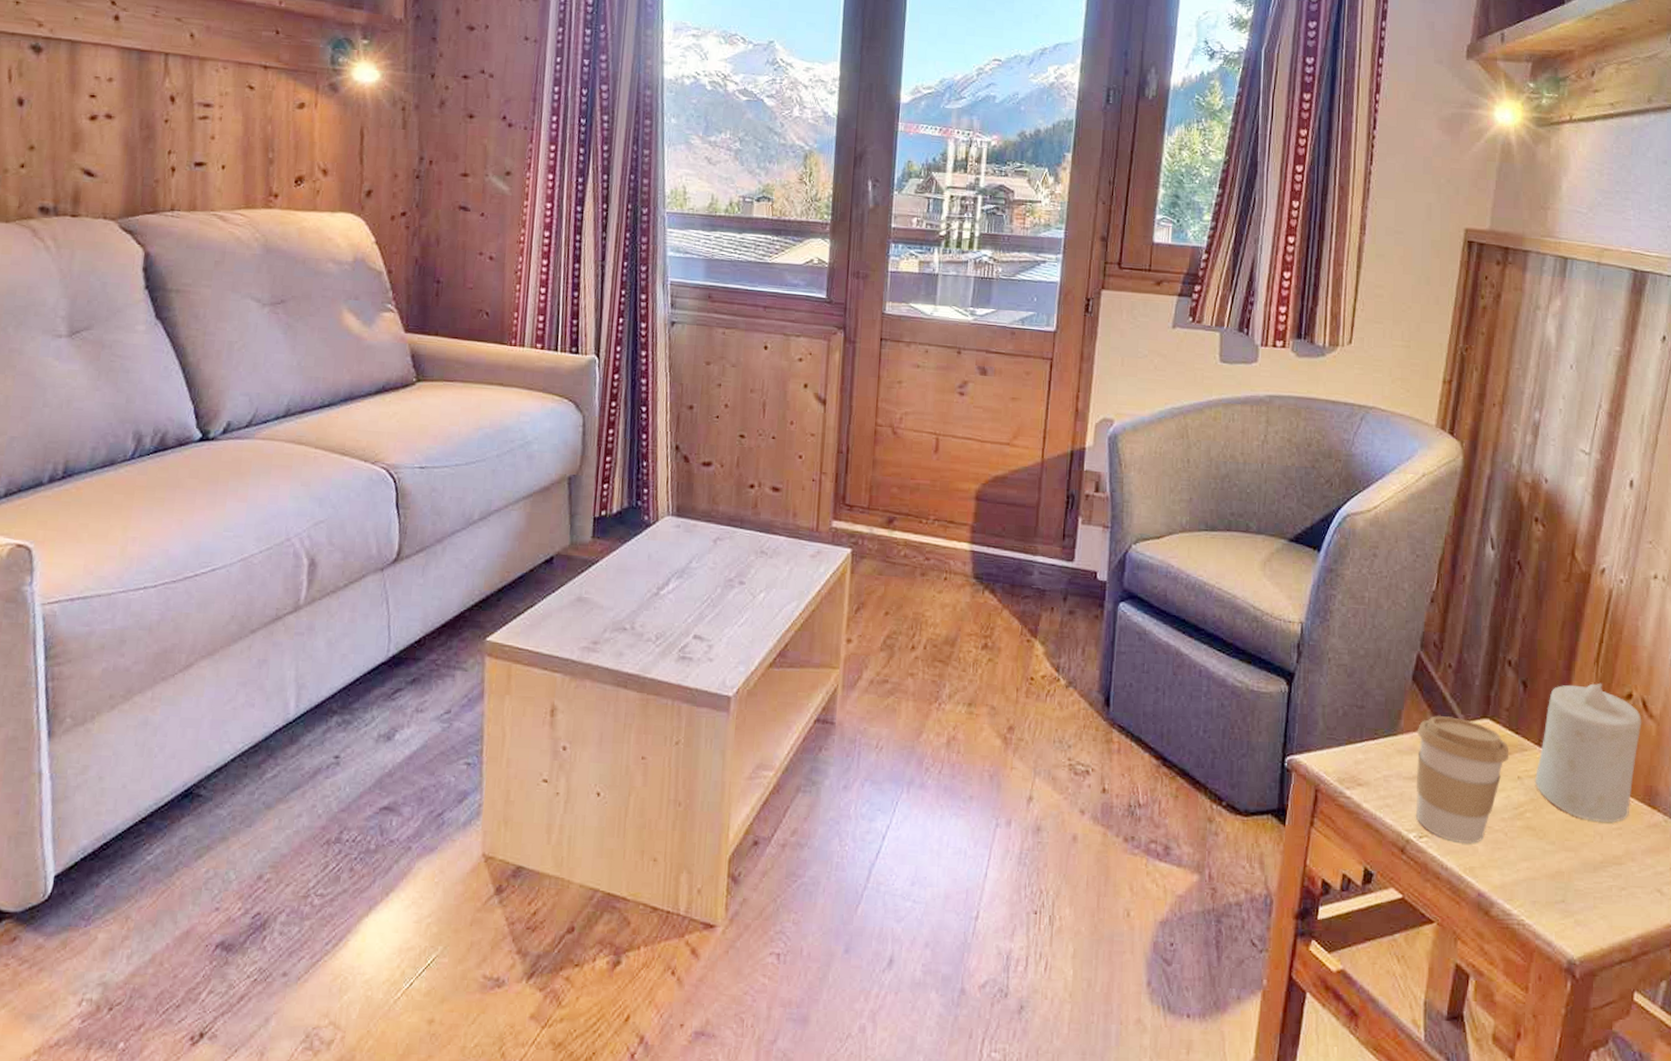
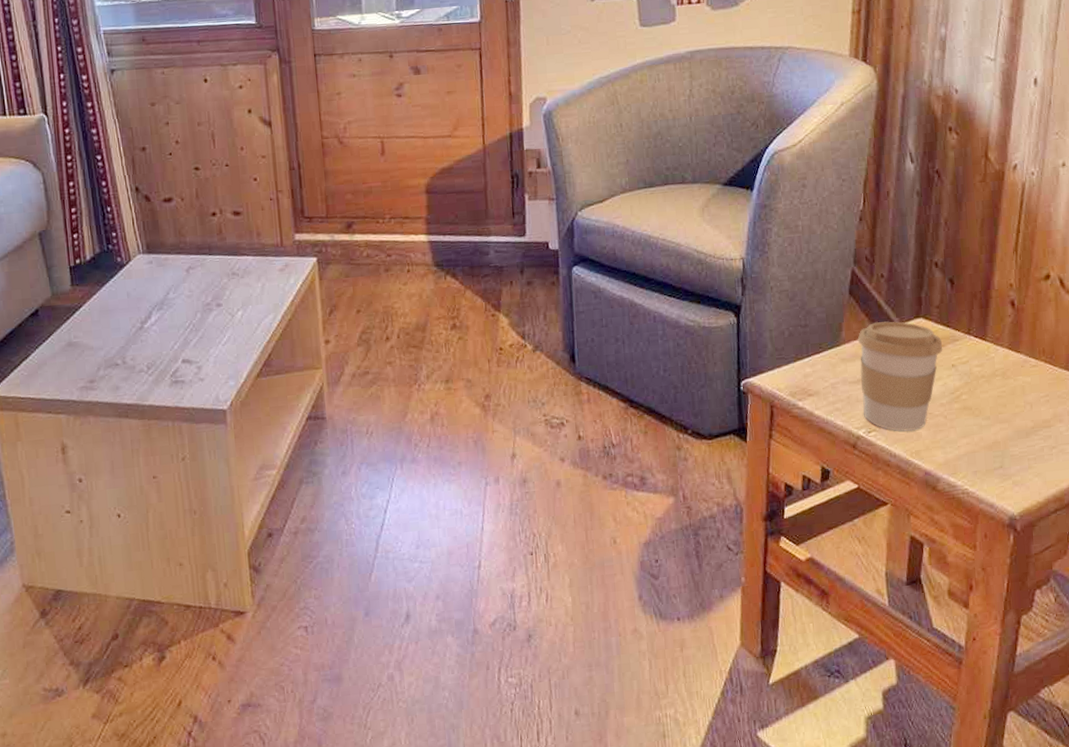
candle: present [1535,682,1642,822] -> none [968,269,1061,393]

